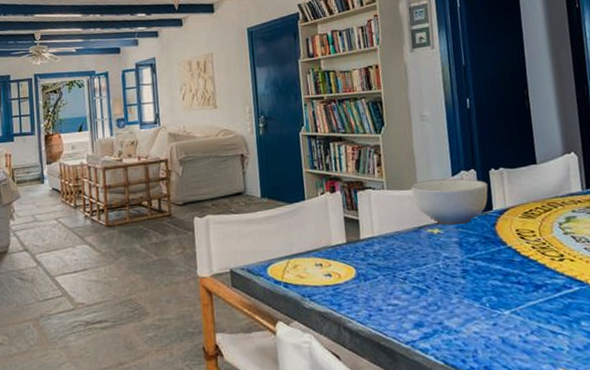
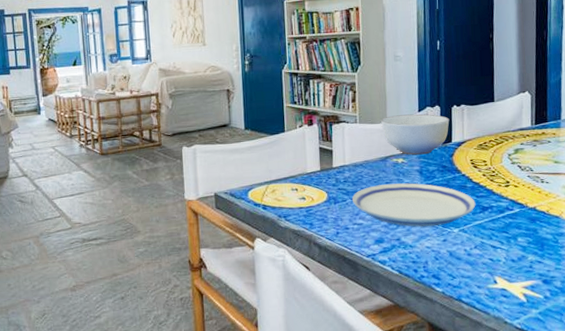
plate: none [384,257,527,308] -> present [352,183,476,227]

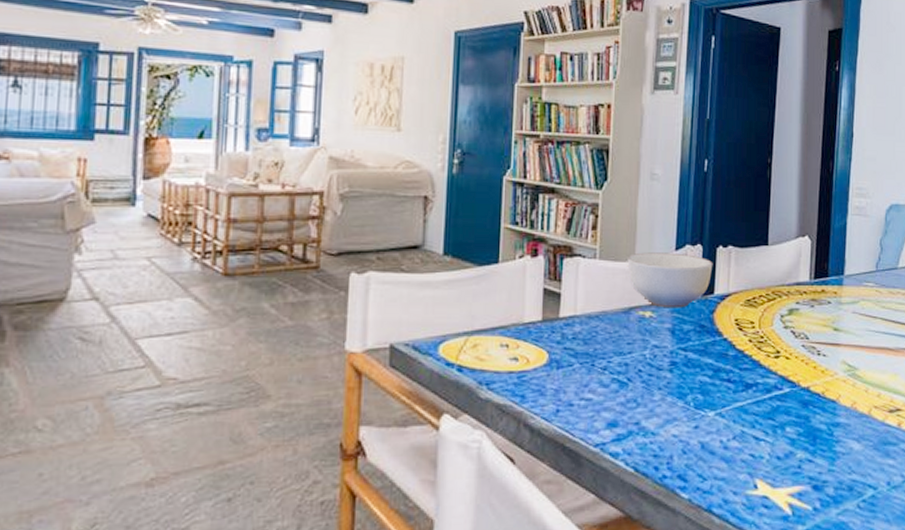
plate: present [352,183,476,227] -> none [582,344,738,407]

